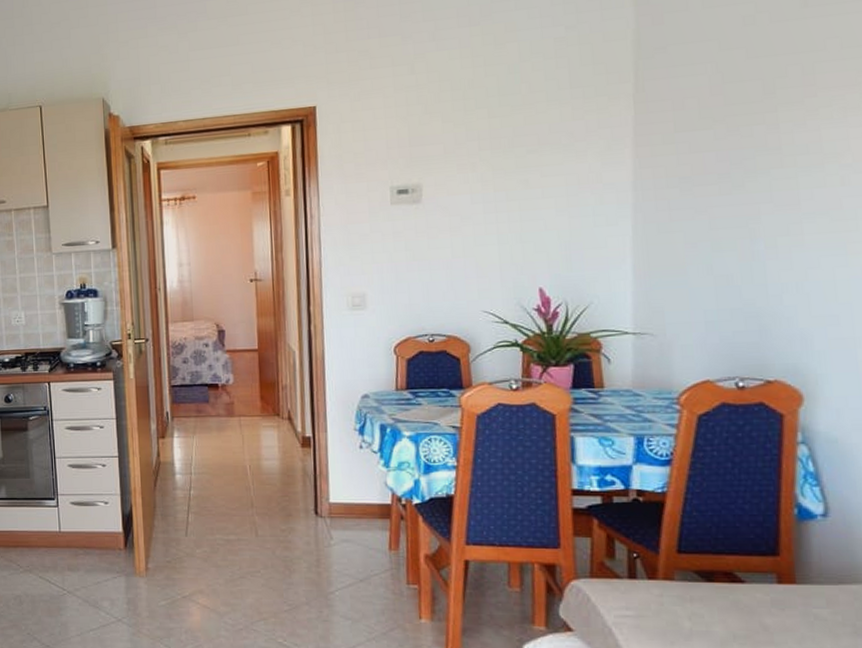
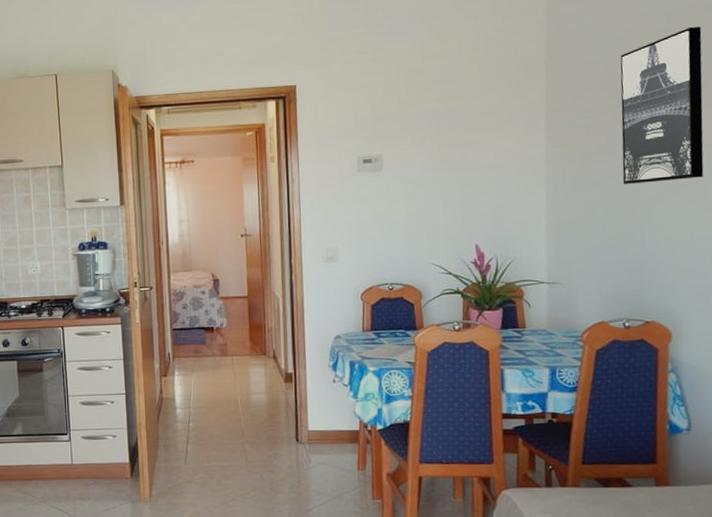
wall art: none [736,9,852,212] -> present [620,26,704,184]

